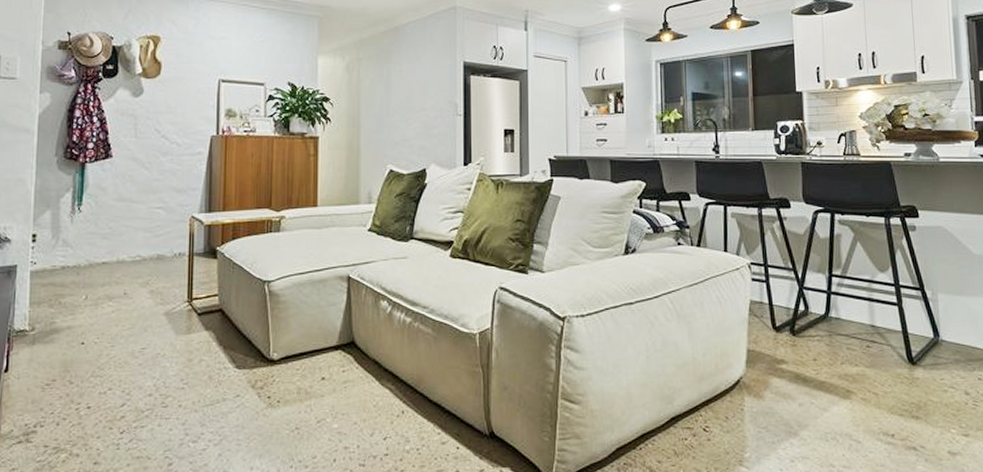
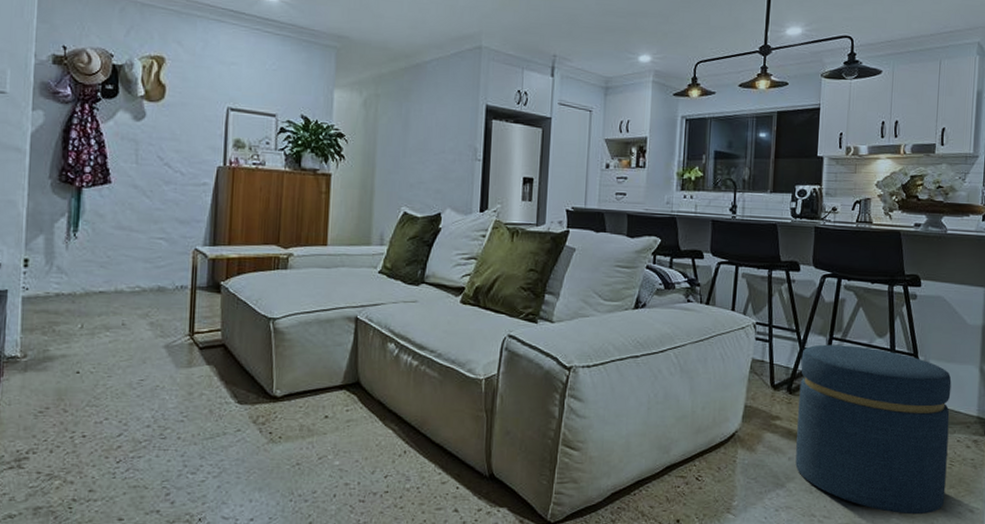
ottoman: none [801,282,973,462] -> present [795,344,952,515]

